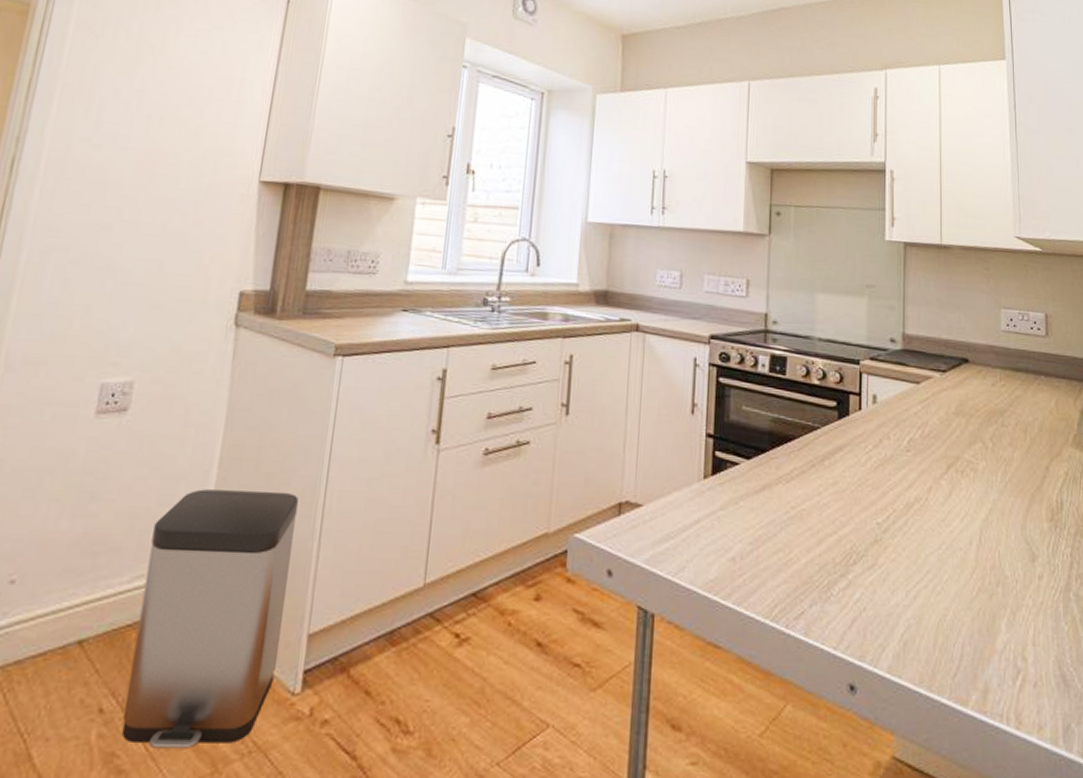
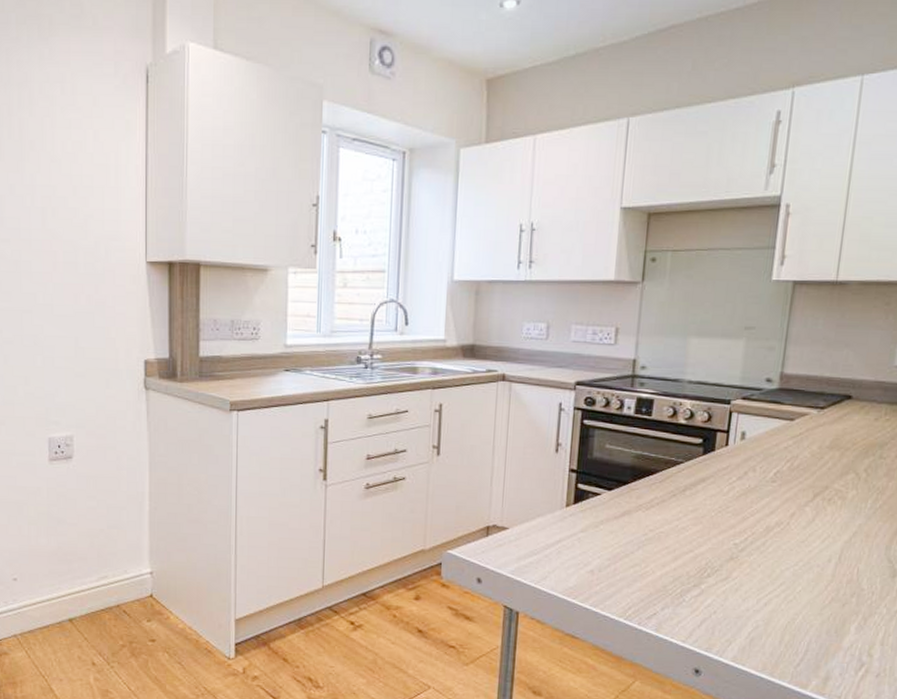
pedal bin: present [121,489,298,748] -> none [108,516,215,690]

